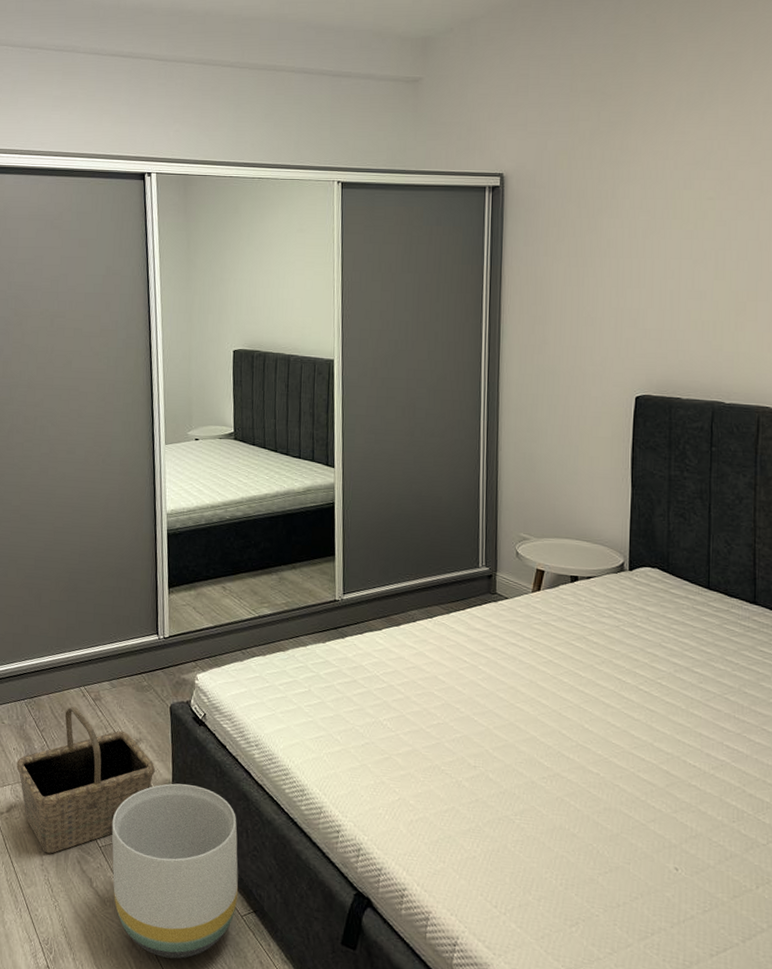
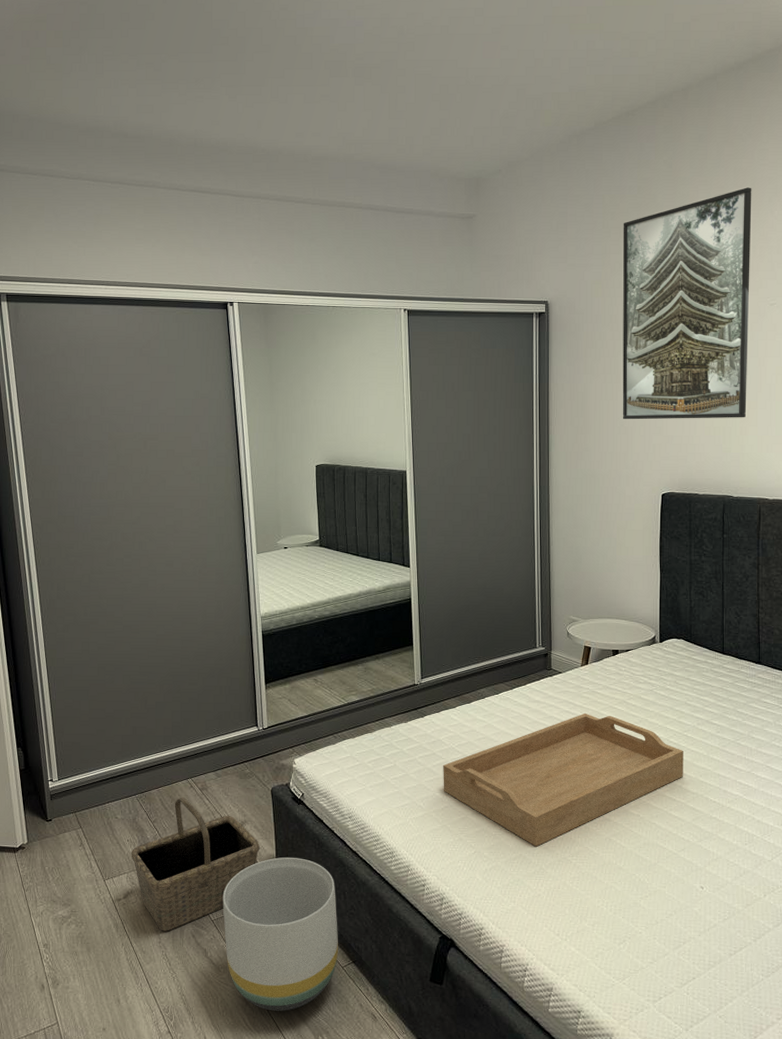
serving tray: none [364,647,656,800] -> present [443,713,683,847]
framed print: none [589,43,755,311] -> present [622,187,752,420]

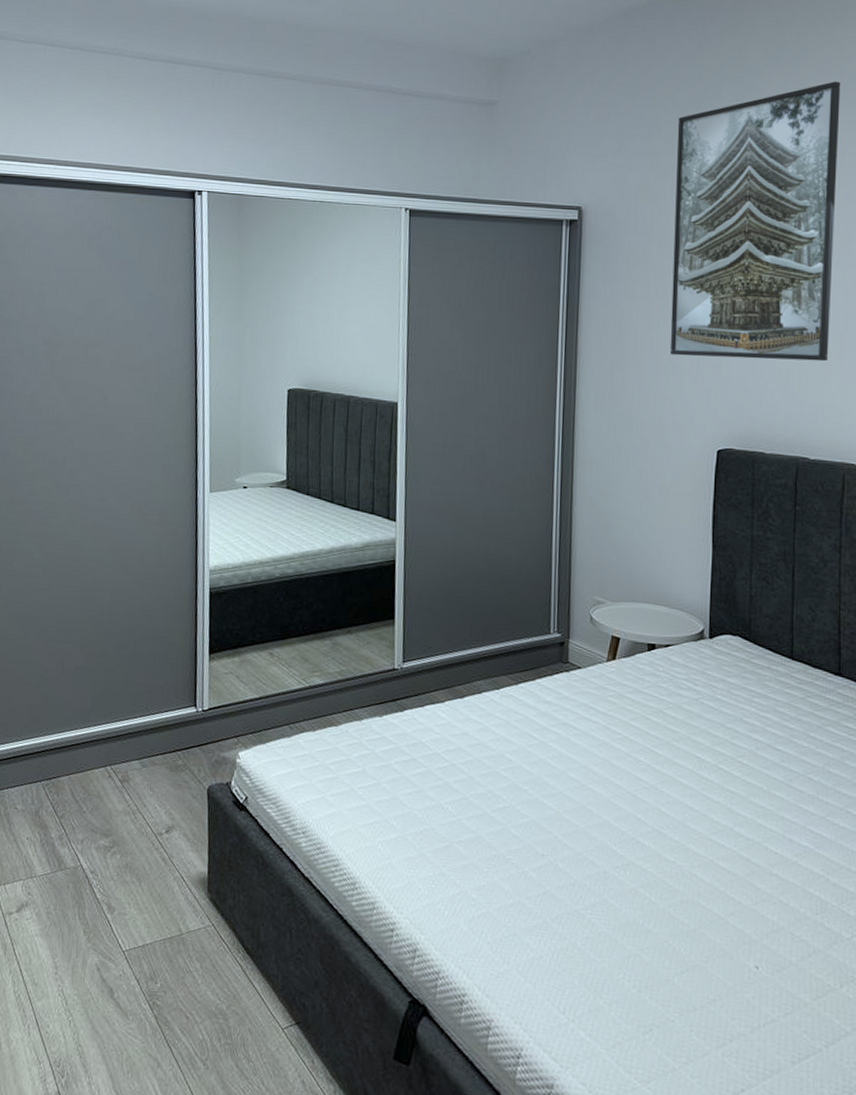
basket: present [131,797,260,932] -> none [29,788,189,960]
planter: present [222,857,338,1011] -> none [137,876,280,1080]
serving tray: present [443,713,683,847] -> none [423,722,737,893]

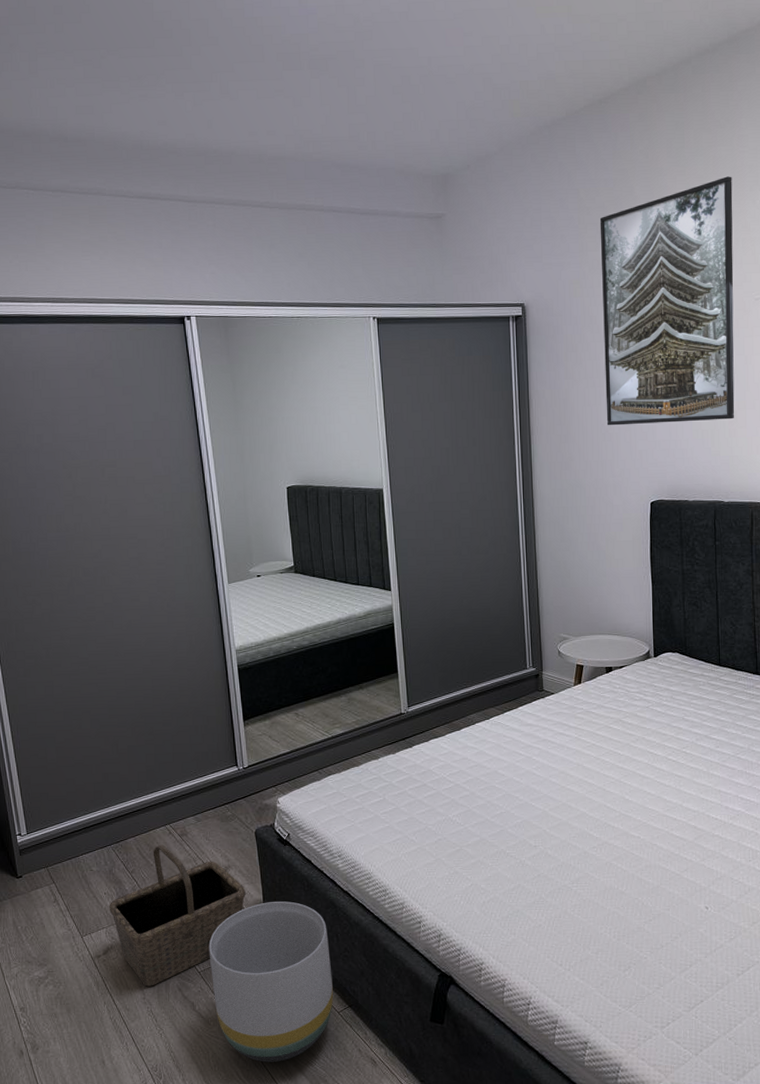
basket: none [29,788,189,960] -> present [109,844,246,987]
planter: none [137,876,280,1080] -> present [208,901,333,1062]

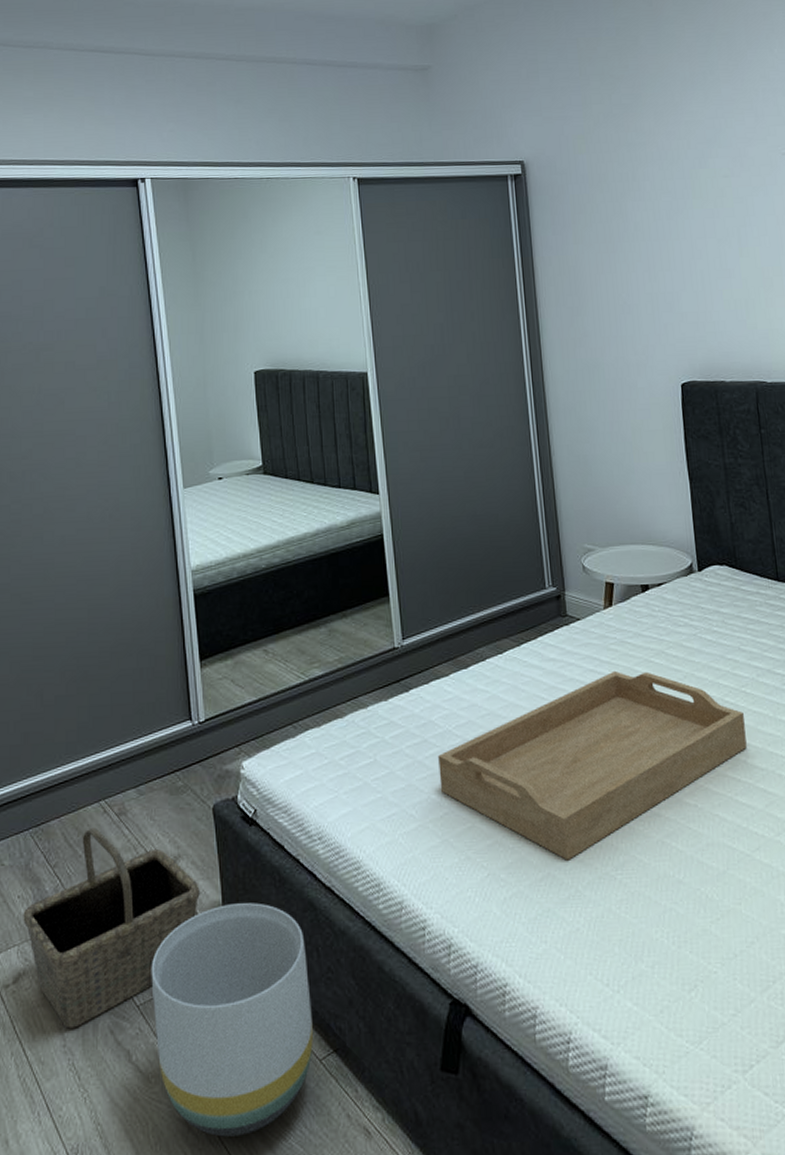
serving tray: none [435,734,683,876] -> present [438,670,747,861]
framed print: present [599,176,735,426] -> none [603,24,770,296]

